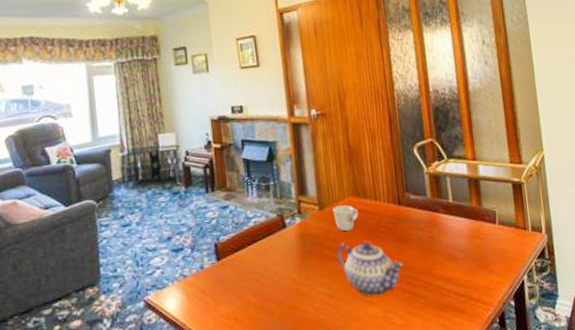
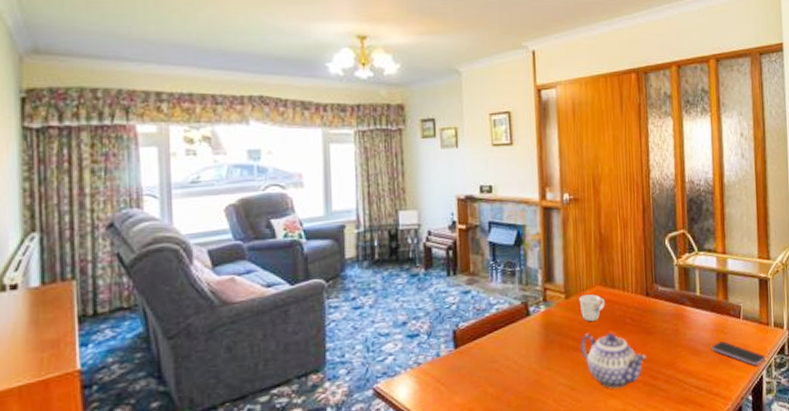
smartphone: none [469,247,526,271] -> present [712,341,766,366]

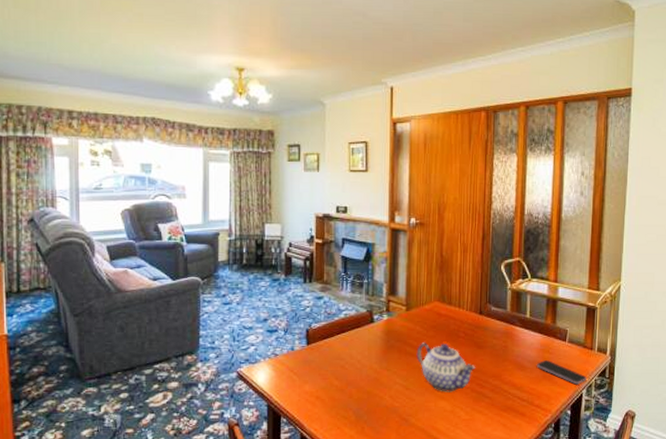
mug: present [579,294,606,322] -> none [418,309,442,333]

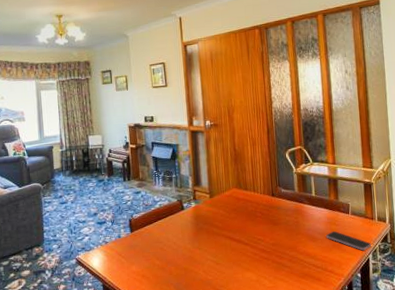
teapot: present [416,343,476,392] -> none [222,223,274,265]

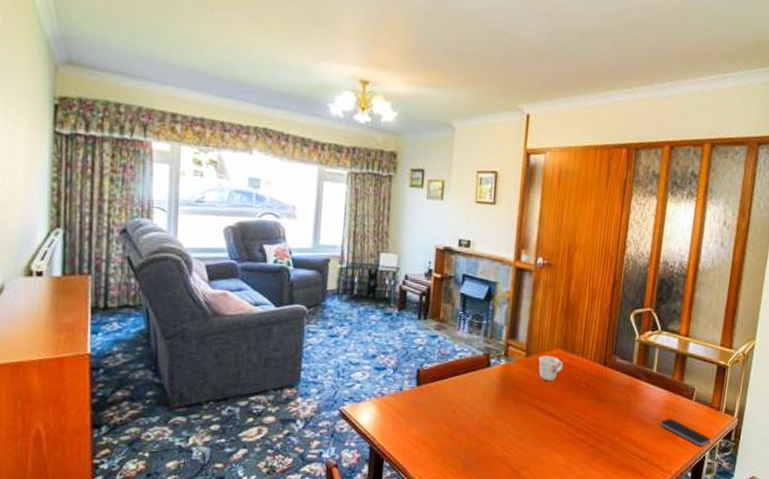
mug: none [220,195,241,215] -> present [538,355,564,382]

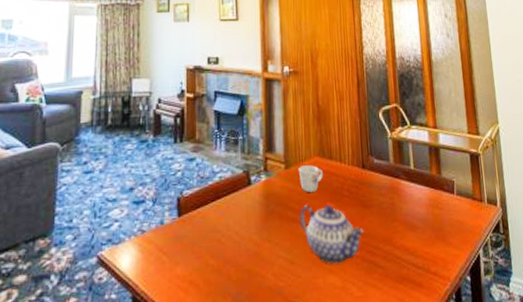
teapot: none [533,391,595,446] -> present [299,205,364,264]
smartphone: present [660,419,711,446] -> none [428,217,482,244]

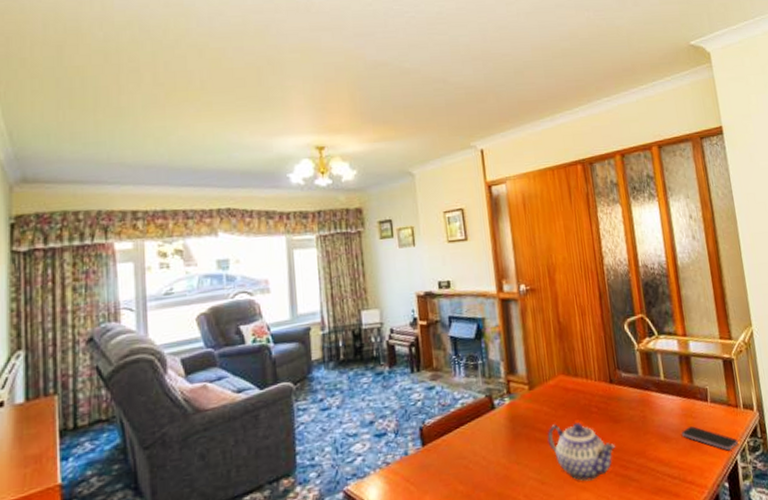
mug: present [298,165,324,193] -> none [543,384,570,413]
smartphone: none [428,217,482,244] -> present [682,426,738,451]

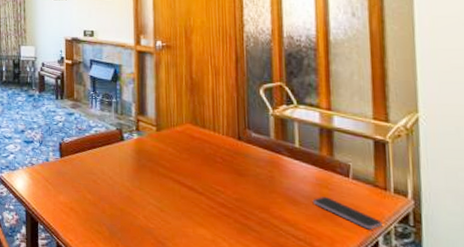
teapot: present [547,422,616,481] -> none [170,165,238,220]

